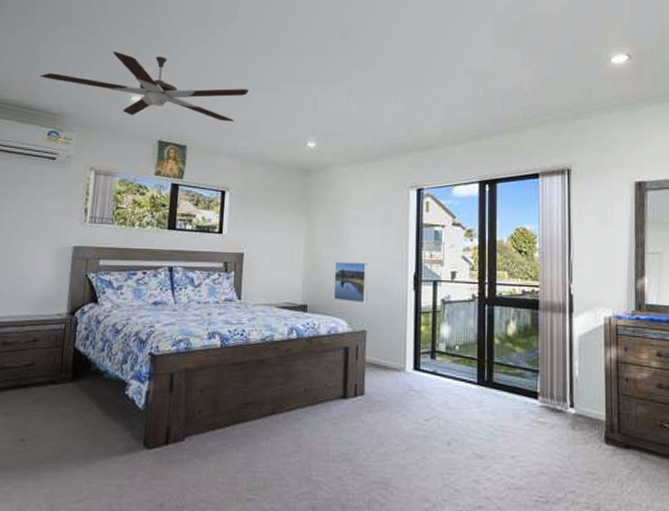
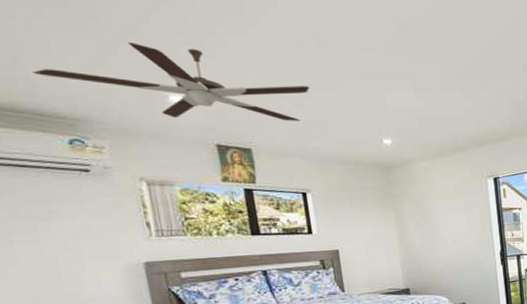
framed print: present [333,262,368,303] -> none [428,246,463,281]

